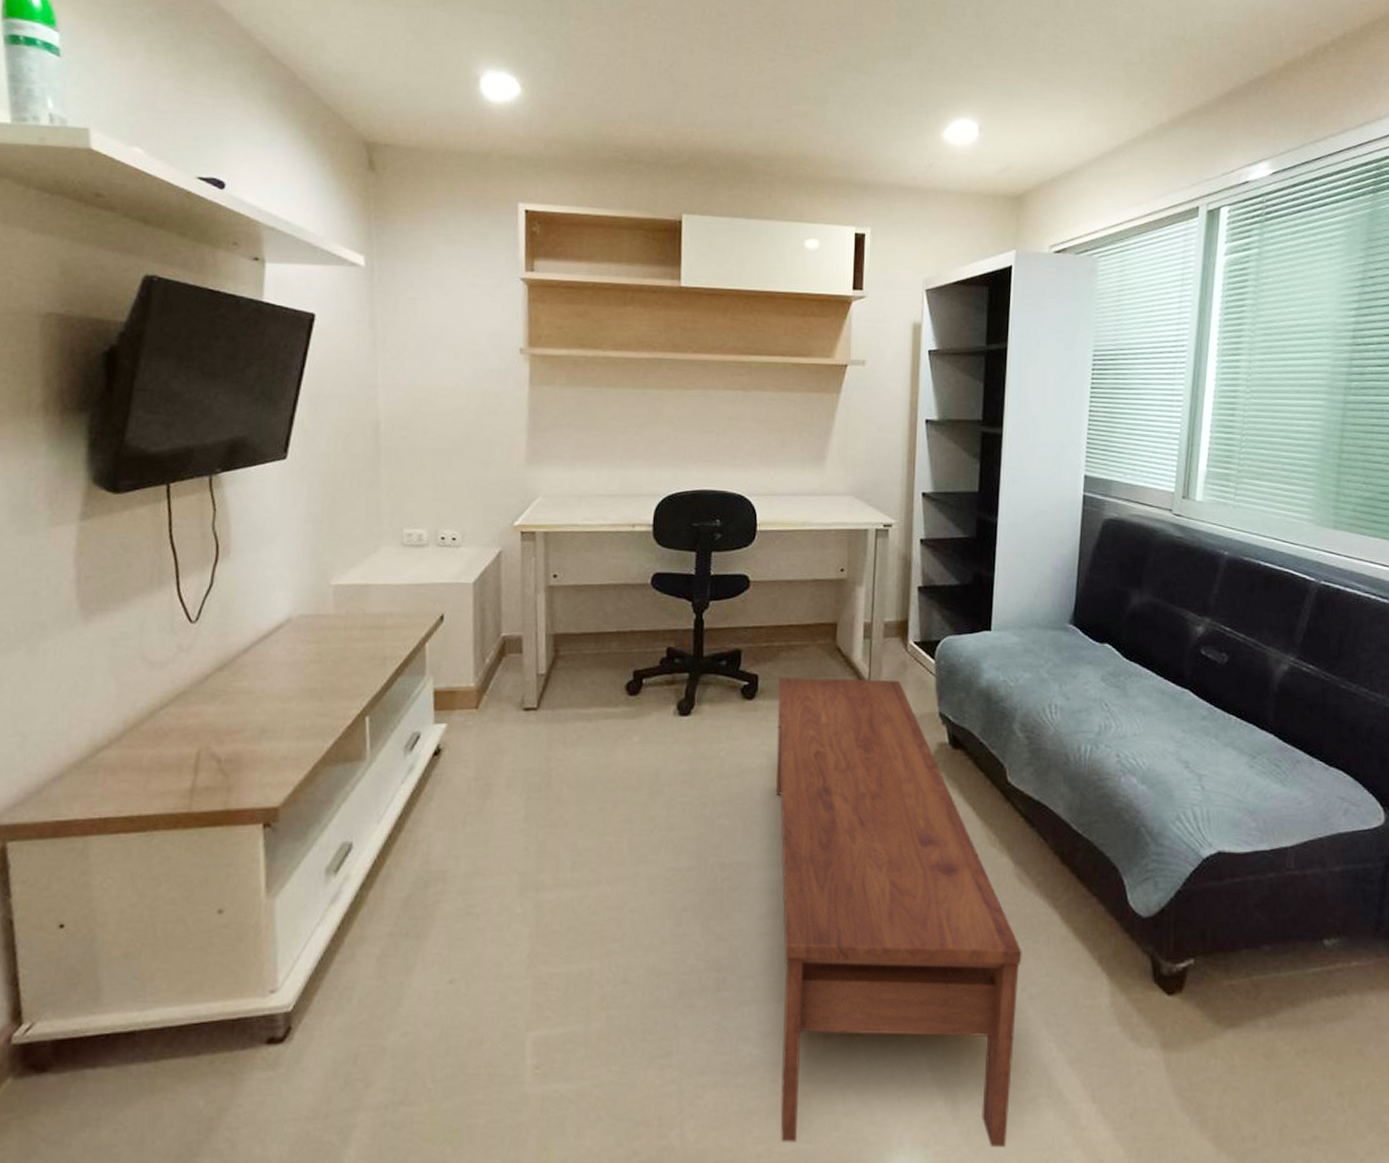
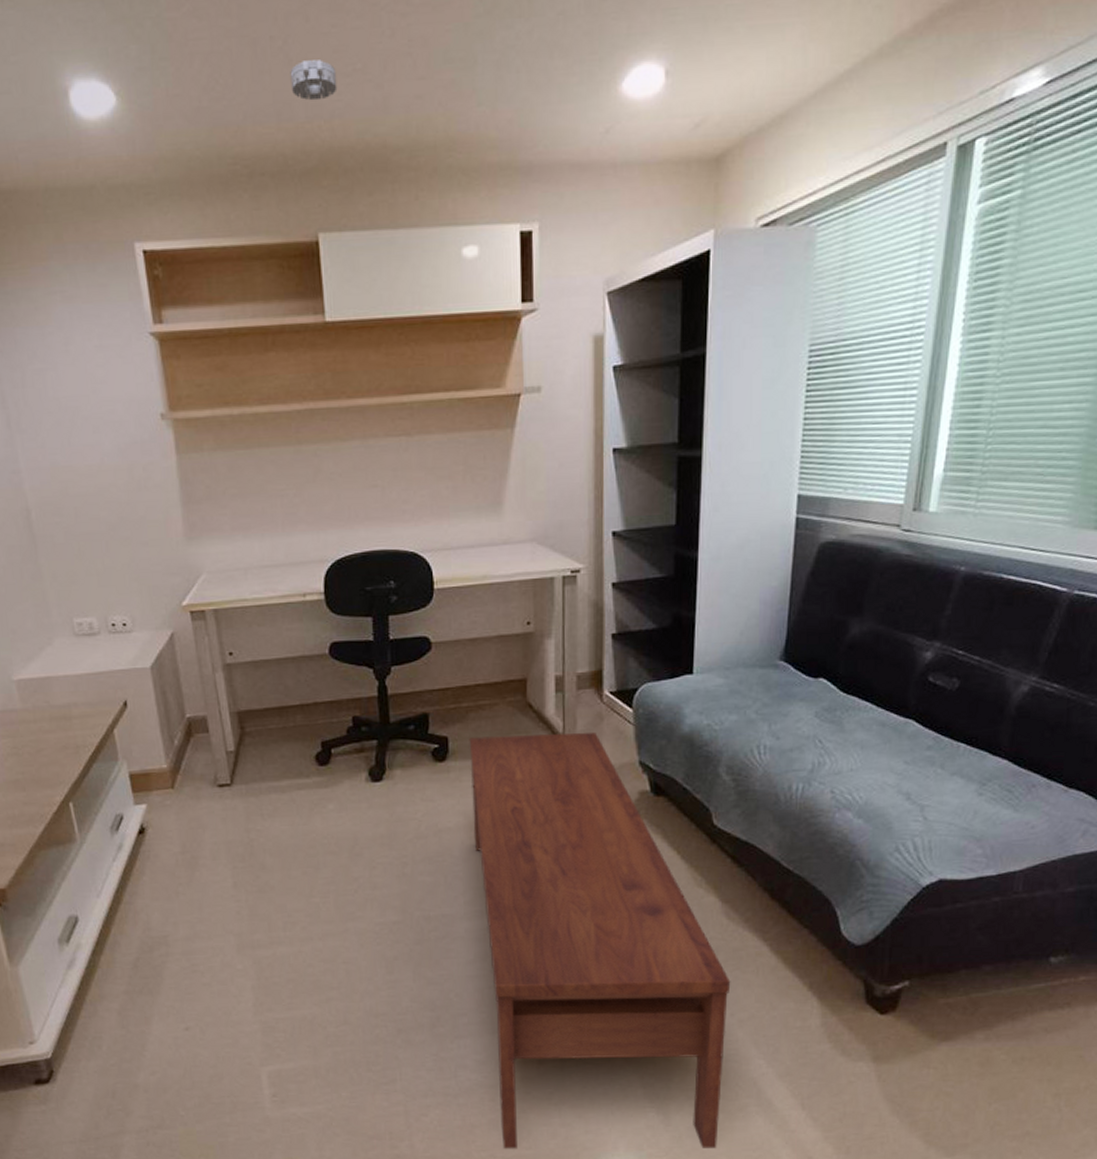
smoke detector: none [671,82,712,113] -> present [290,60,338,101]

